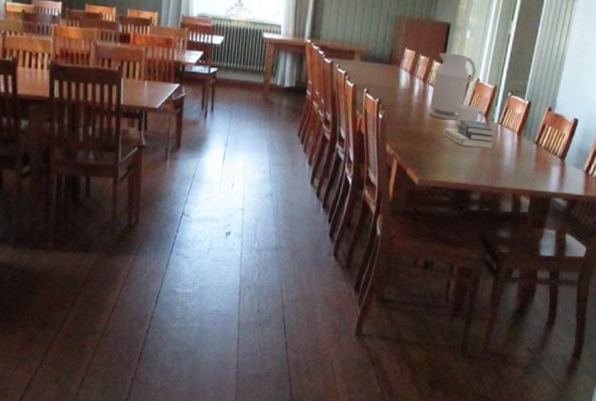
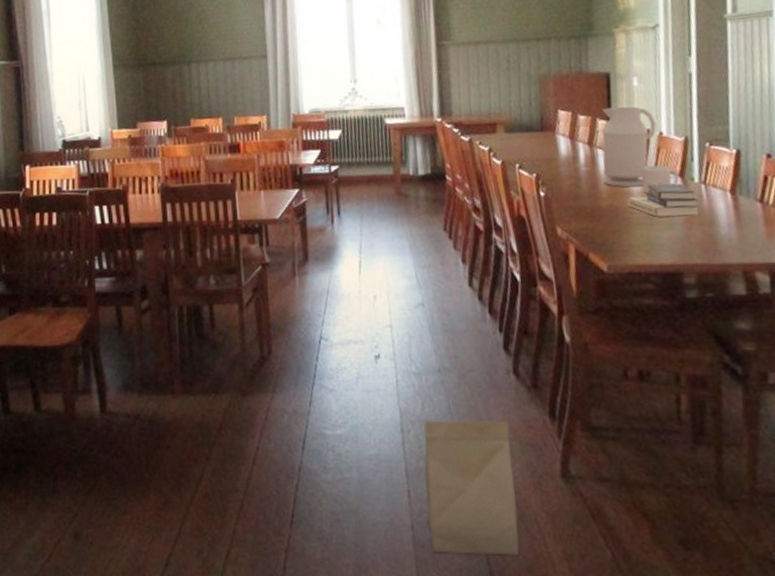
paper bag: none [249,286,323,389] -> present [424,420,520,556]

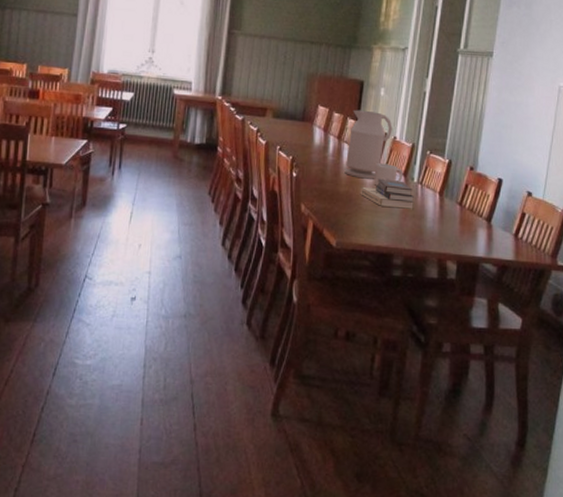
paper bag: present [424,420,520,556] -> none [153,358,235,480]

